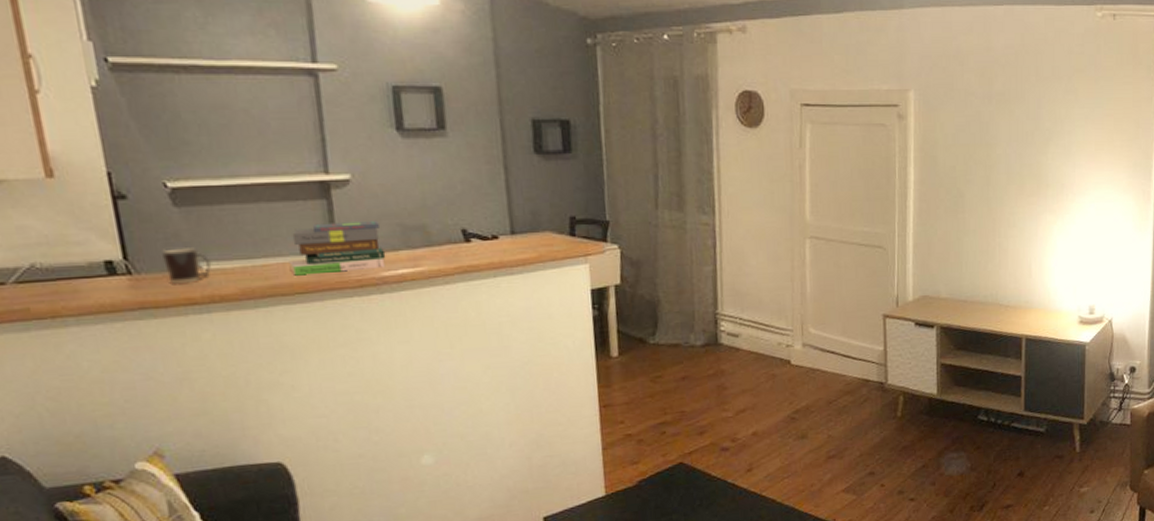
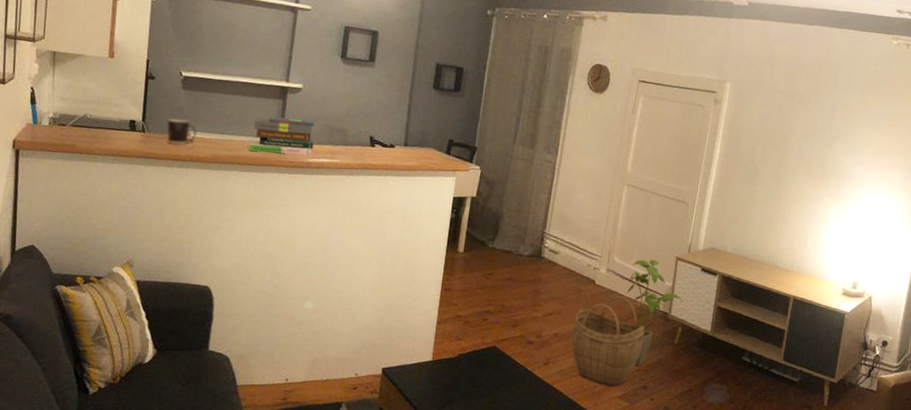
woven basket: none [773,373,861,481] -> present [571,296,645,387]
house plant: none [830,322,900,451] -> present [626,259,683,366]

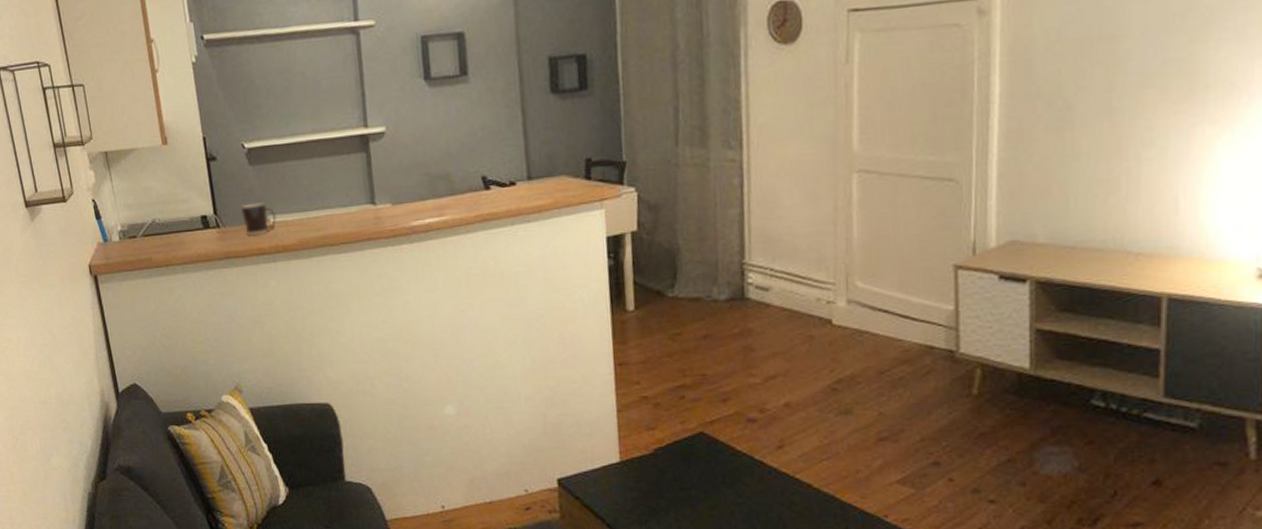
books: present [247,116,315,156] -> none [335,171,415,227]
woven basket: present [571,296,645,387] -> none [809,337,923,468]
house plant: present [626,259,683,366] -> none [883,274,977,434]

